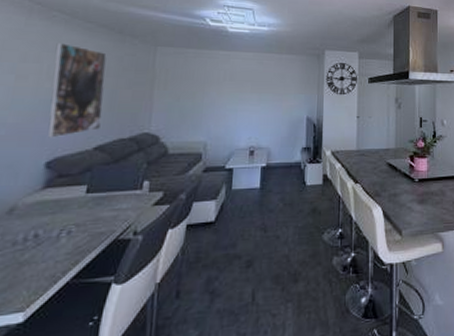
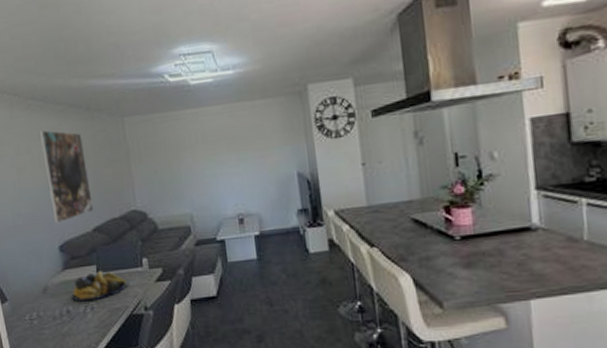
fruit bowl: none [45,192,120,225] -> present [71,271,127,302]

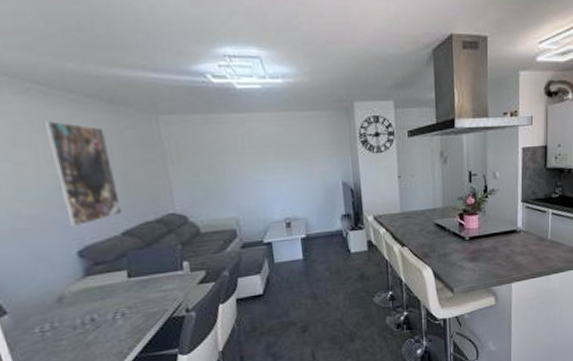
fruit bowl: present [71,271,127,302] -> none [96,276,165,309]

